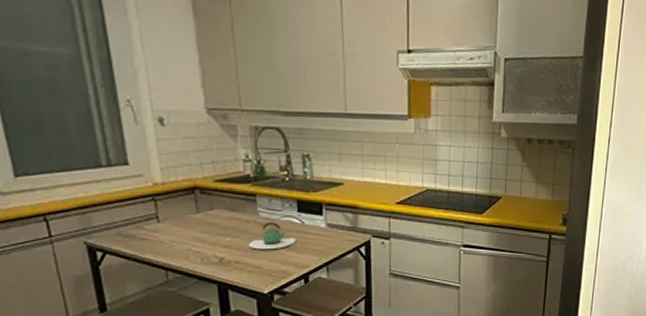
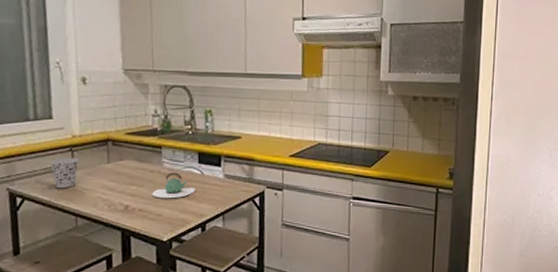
cup: none [130,208,163,241] -> present [50,158,78,189]

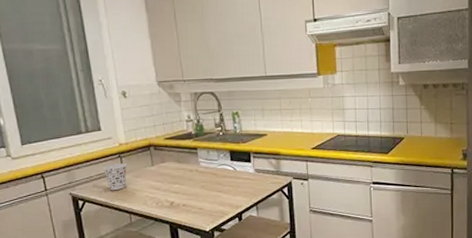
teapot: present [151,172,195,199] -> none [192,170,230,194]

